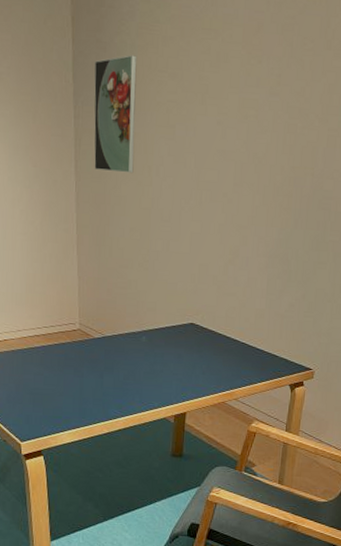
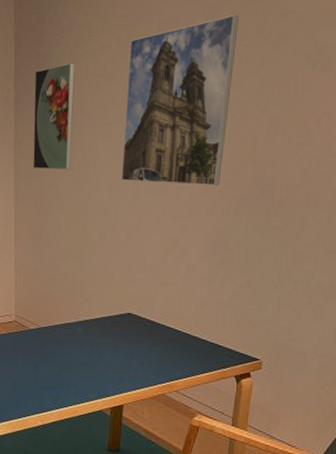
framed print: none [184,14,303,197] -> present [121,14,239,185]

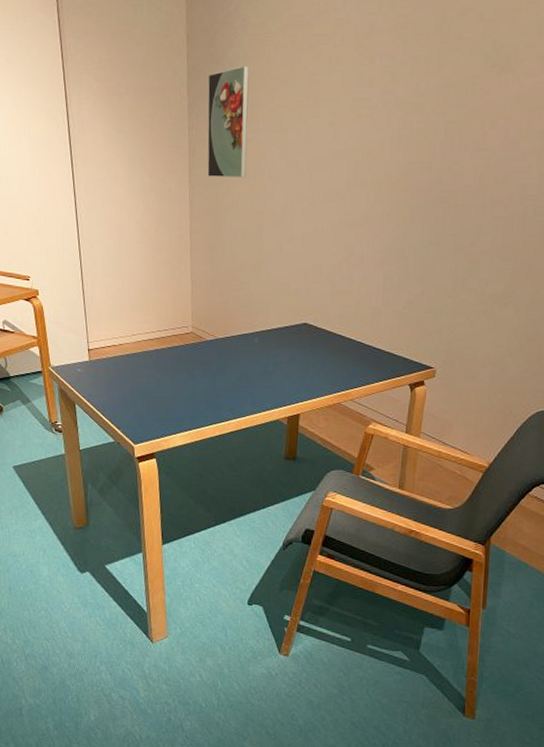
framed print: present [121,14,239,185] -> none [296,12,417,193]

